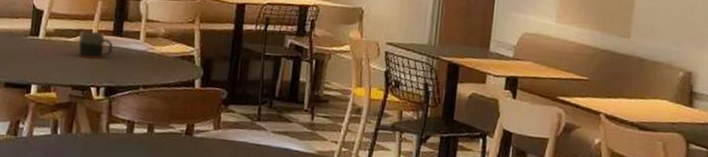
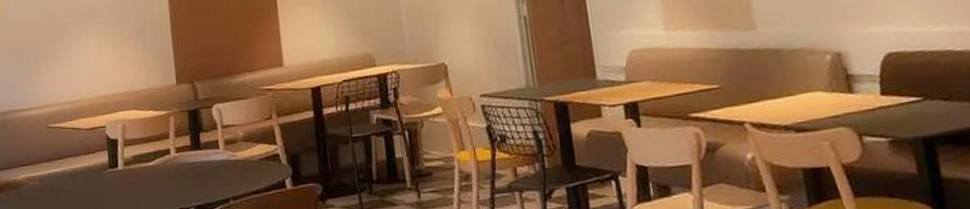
mug: present [78,31,114,60] -> none [157,149,195,181]

